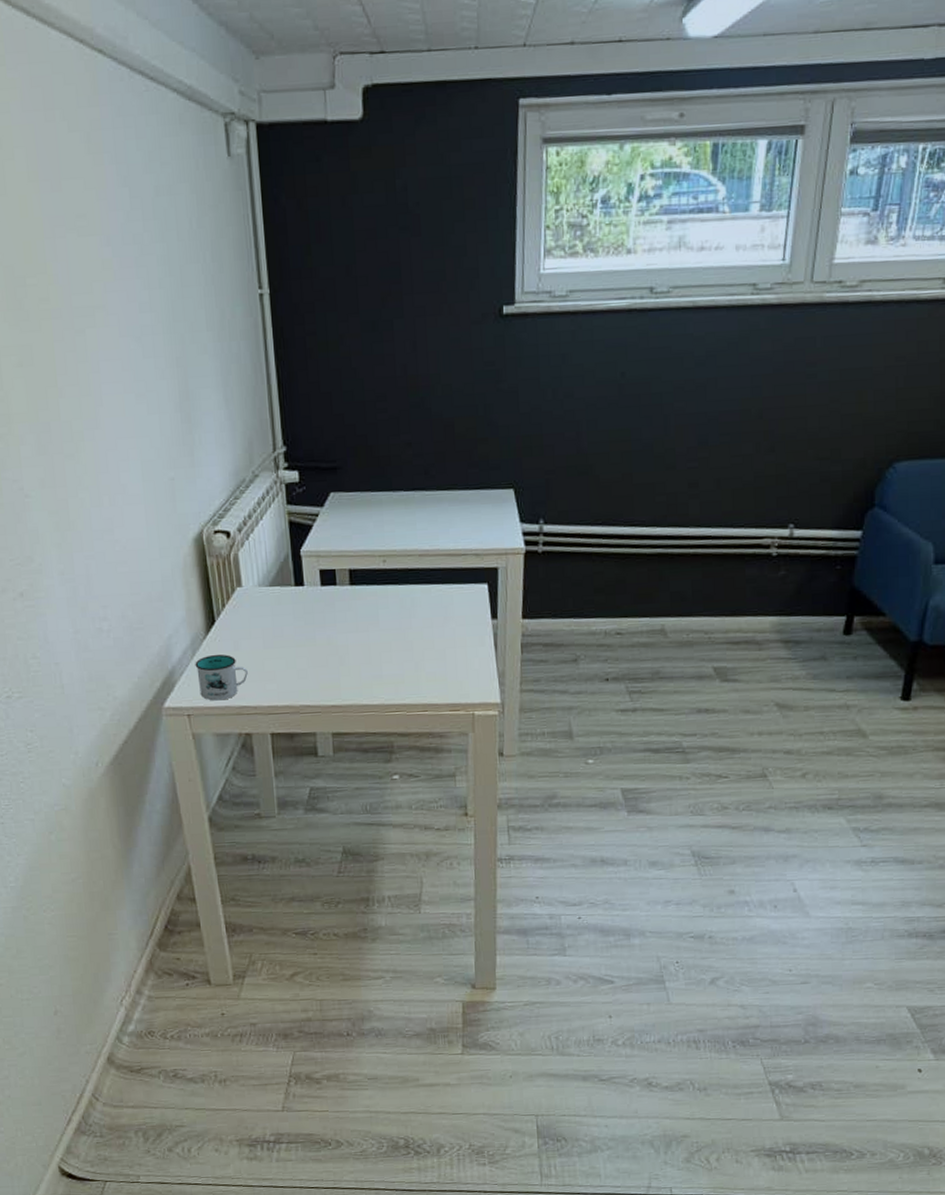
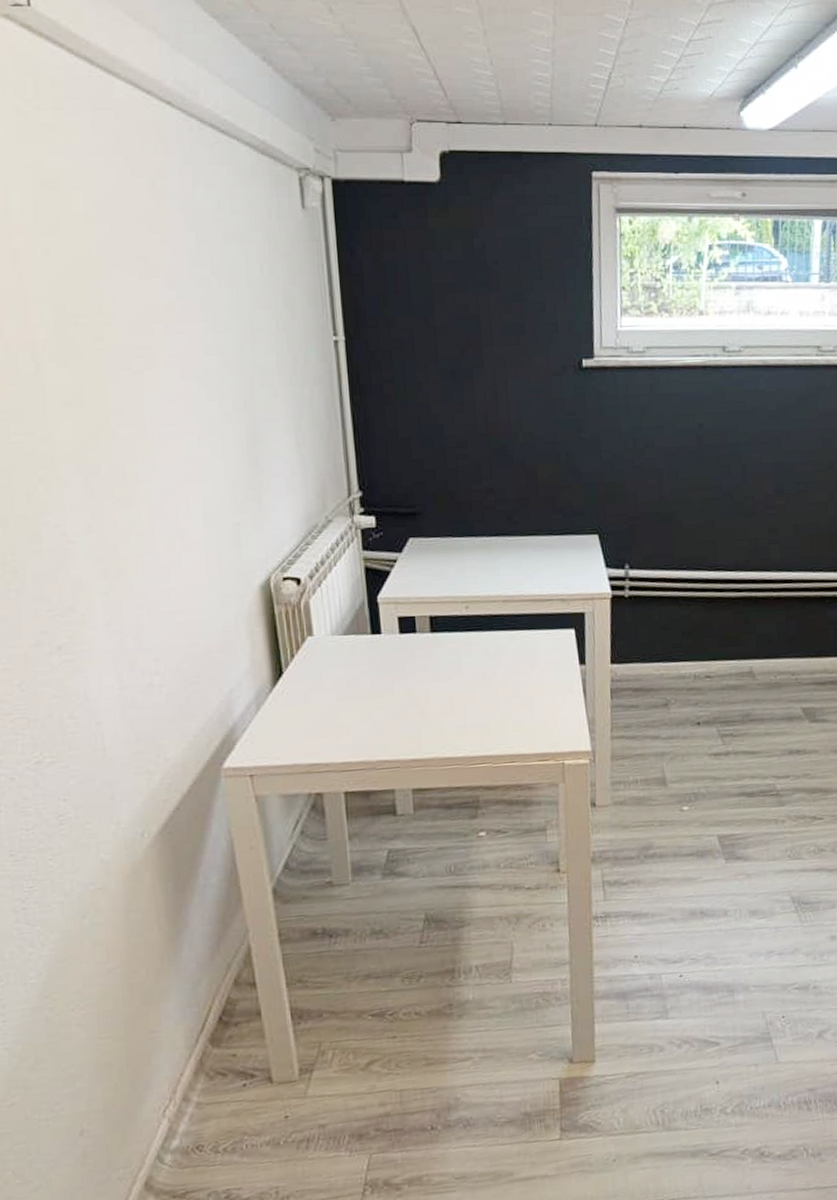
mug: present [195,654,248,701] -> none [259,708,319,759]

